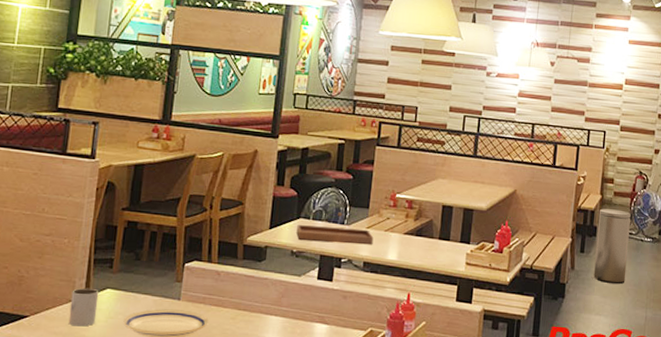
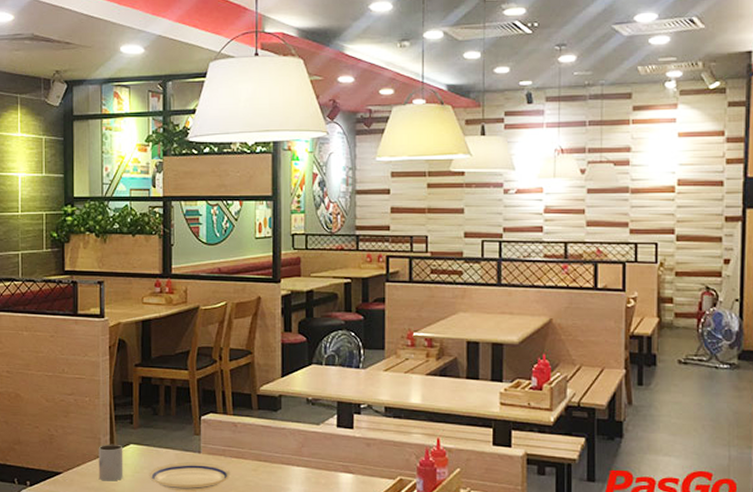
tray: present [296,212,374,245] -> none [310,356,393,389]
pedal bin: present [591,208,633,284] -> none [654,333,702,420]

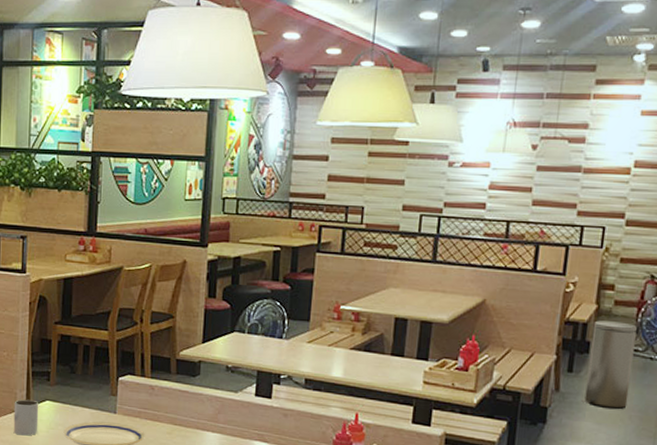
pedal bin: none [654,333,702,420] -> present [581,320,640,410]

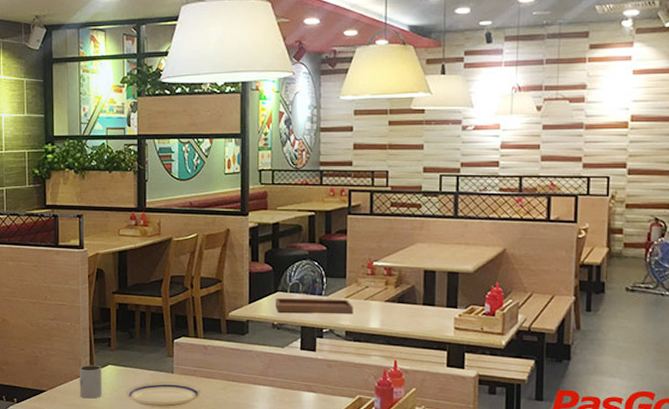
tray: none [231,325,316,361] -> present [276,284,354,314]
pedal bin: present [581,320,640,410] -> none [601,262,649,344]

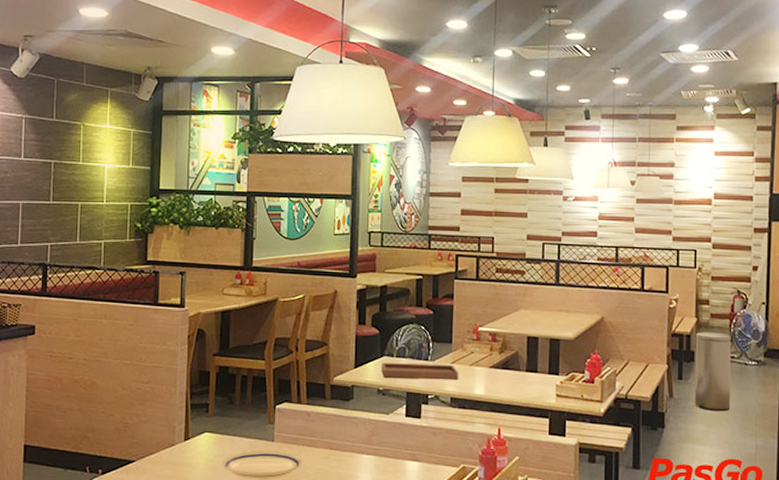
cup: present [79,364,103,399] -> none [172,432,198,470]
pedal bin: none [601,262,649,344] -> present [692,332,733,412]

